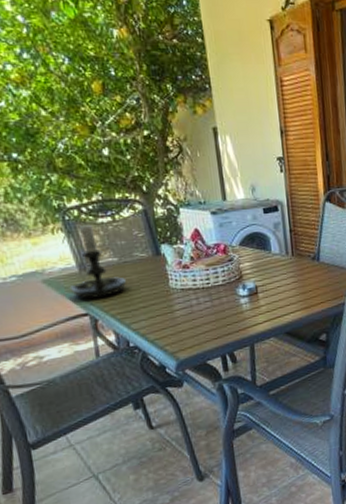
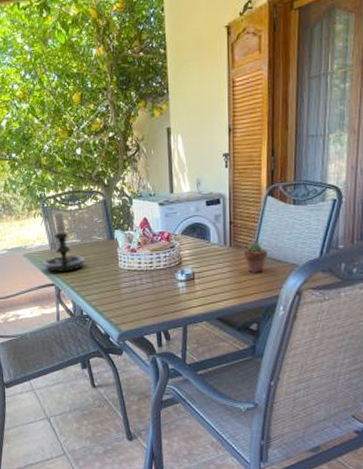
potted succulent: none [307,249,331,282] -> present [244,241,268,273]

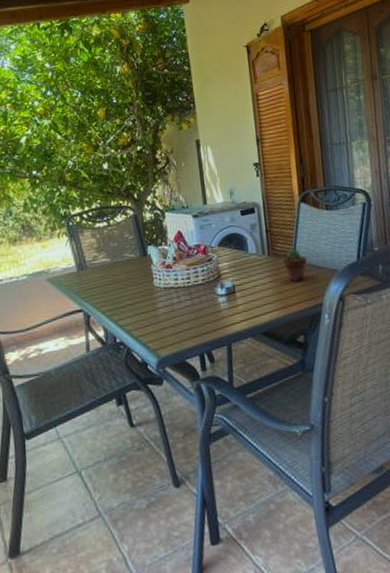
candle holder: present [43,207,86,272] -> none [70,225,117,296]

